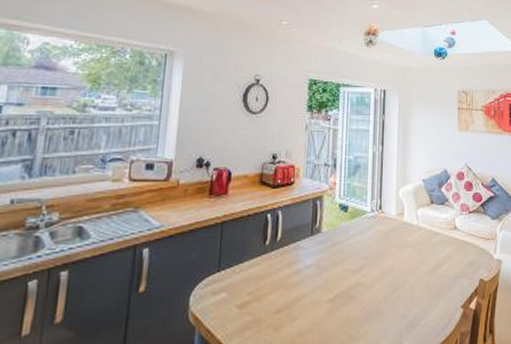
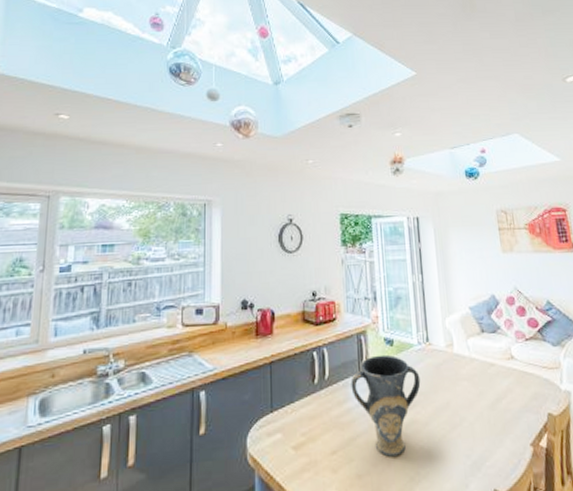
vase: none [302,220,370,316] -> present [351,354,421,457]

